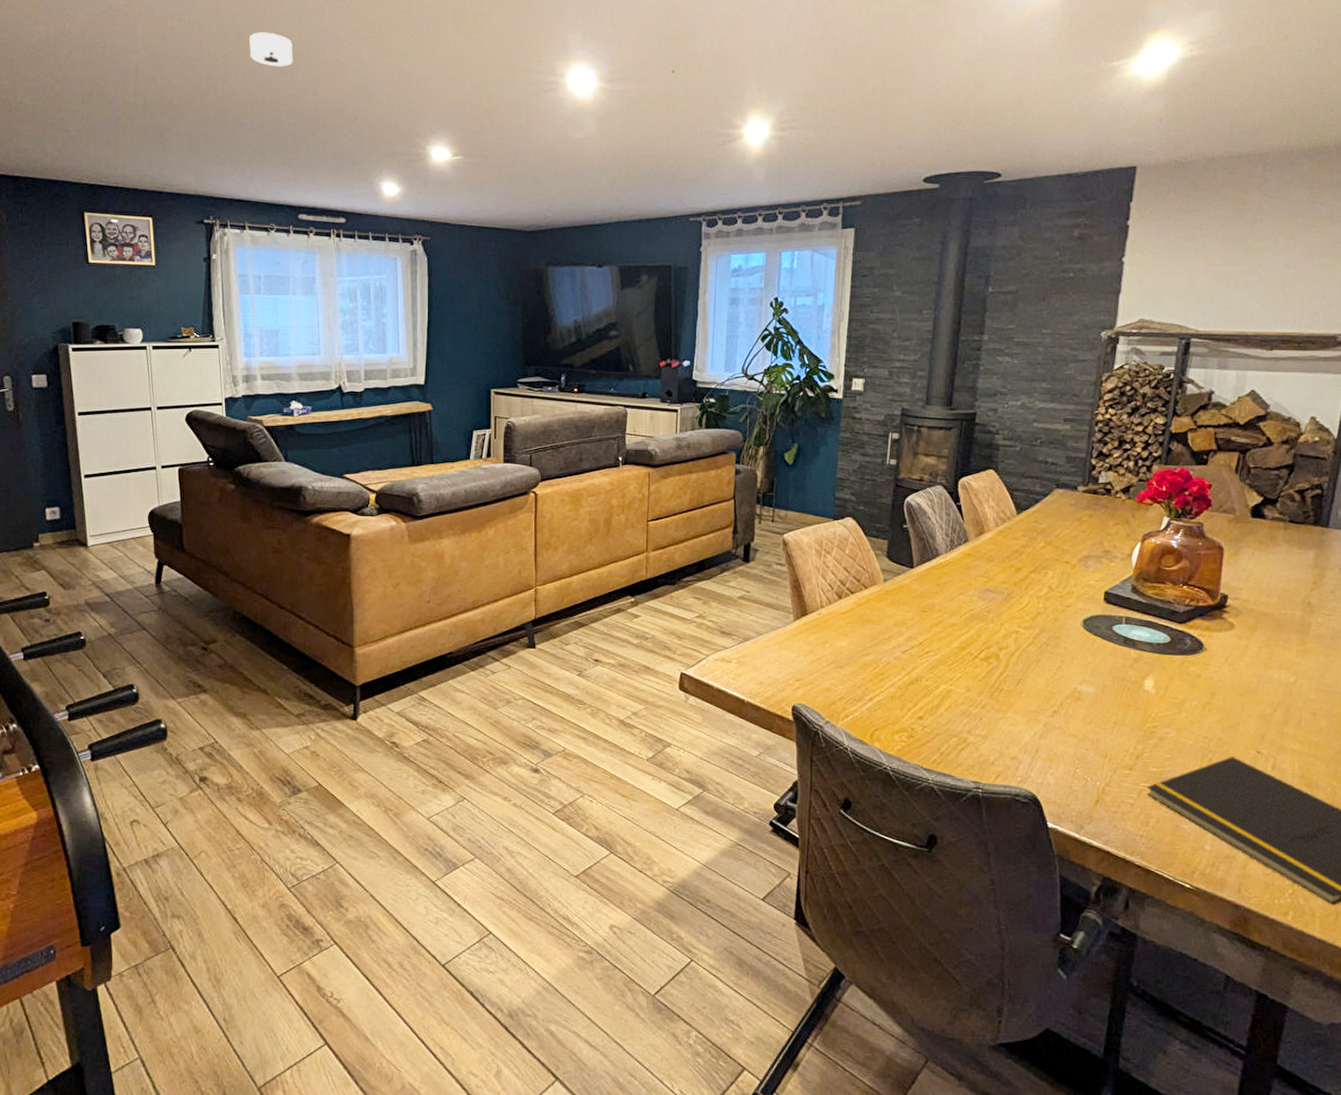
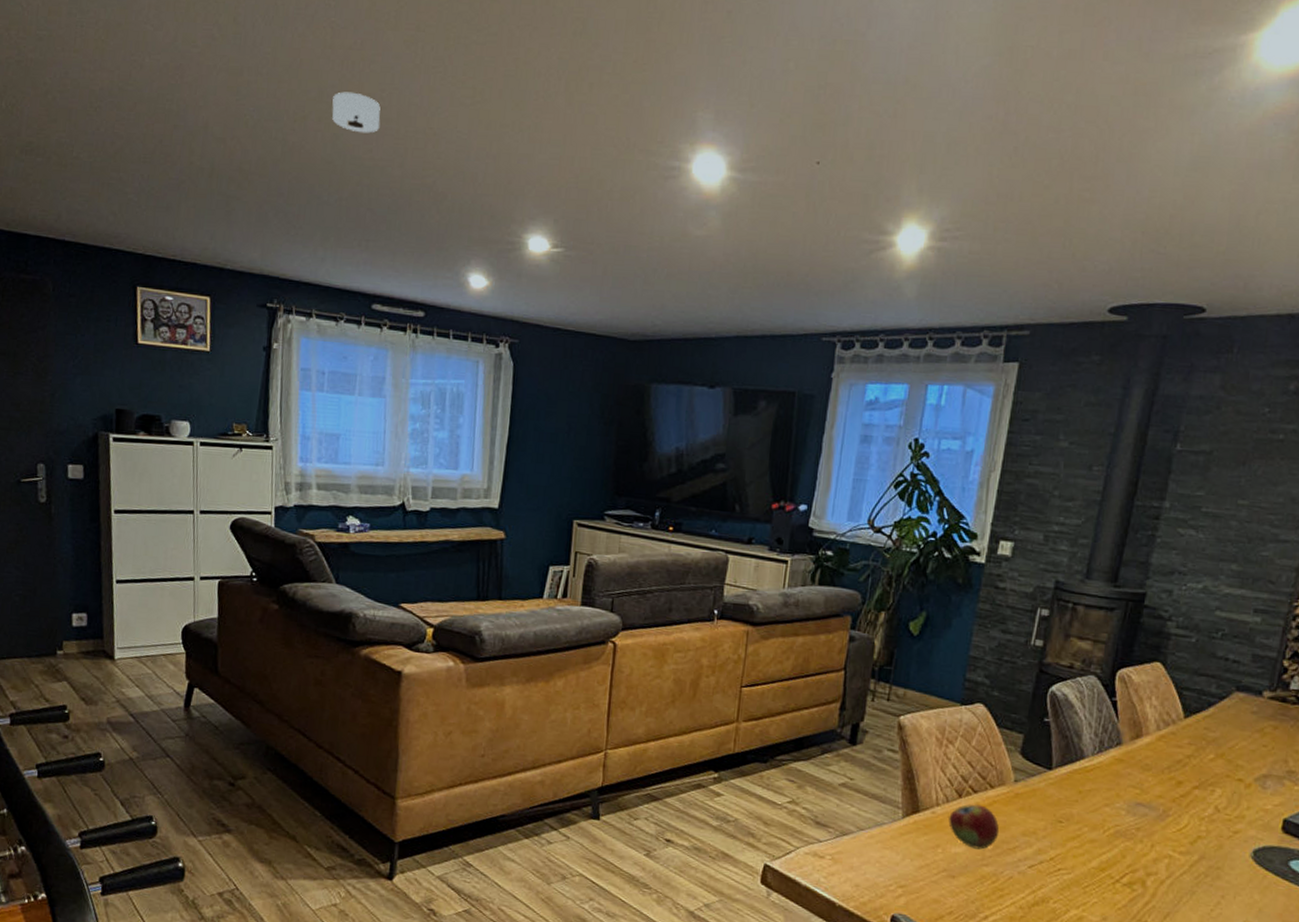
fruit: none [833,603,876,642] -> present [948,803,1000,850]

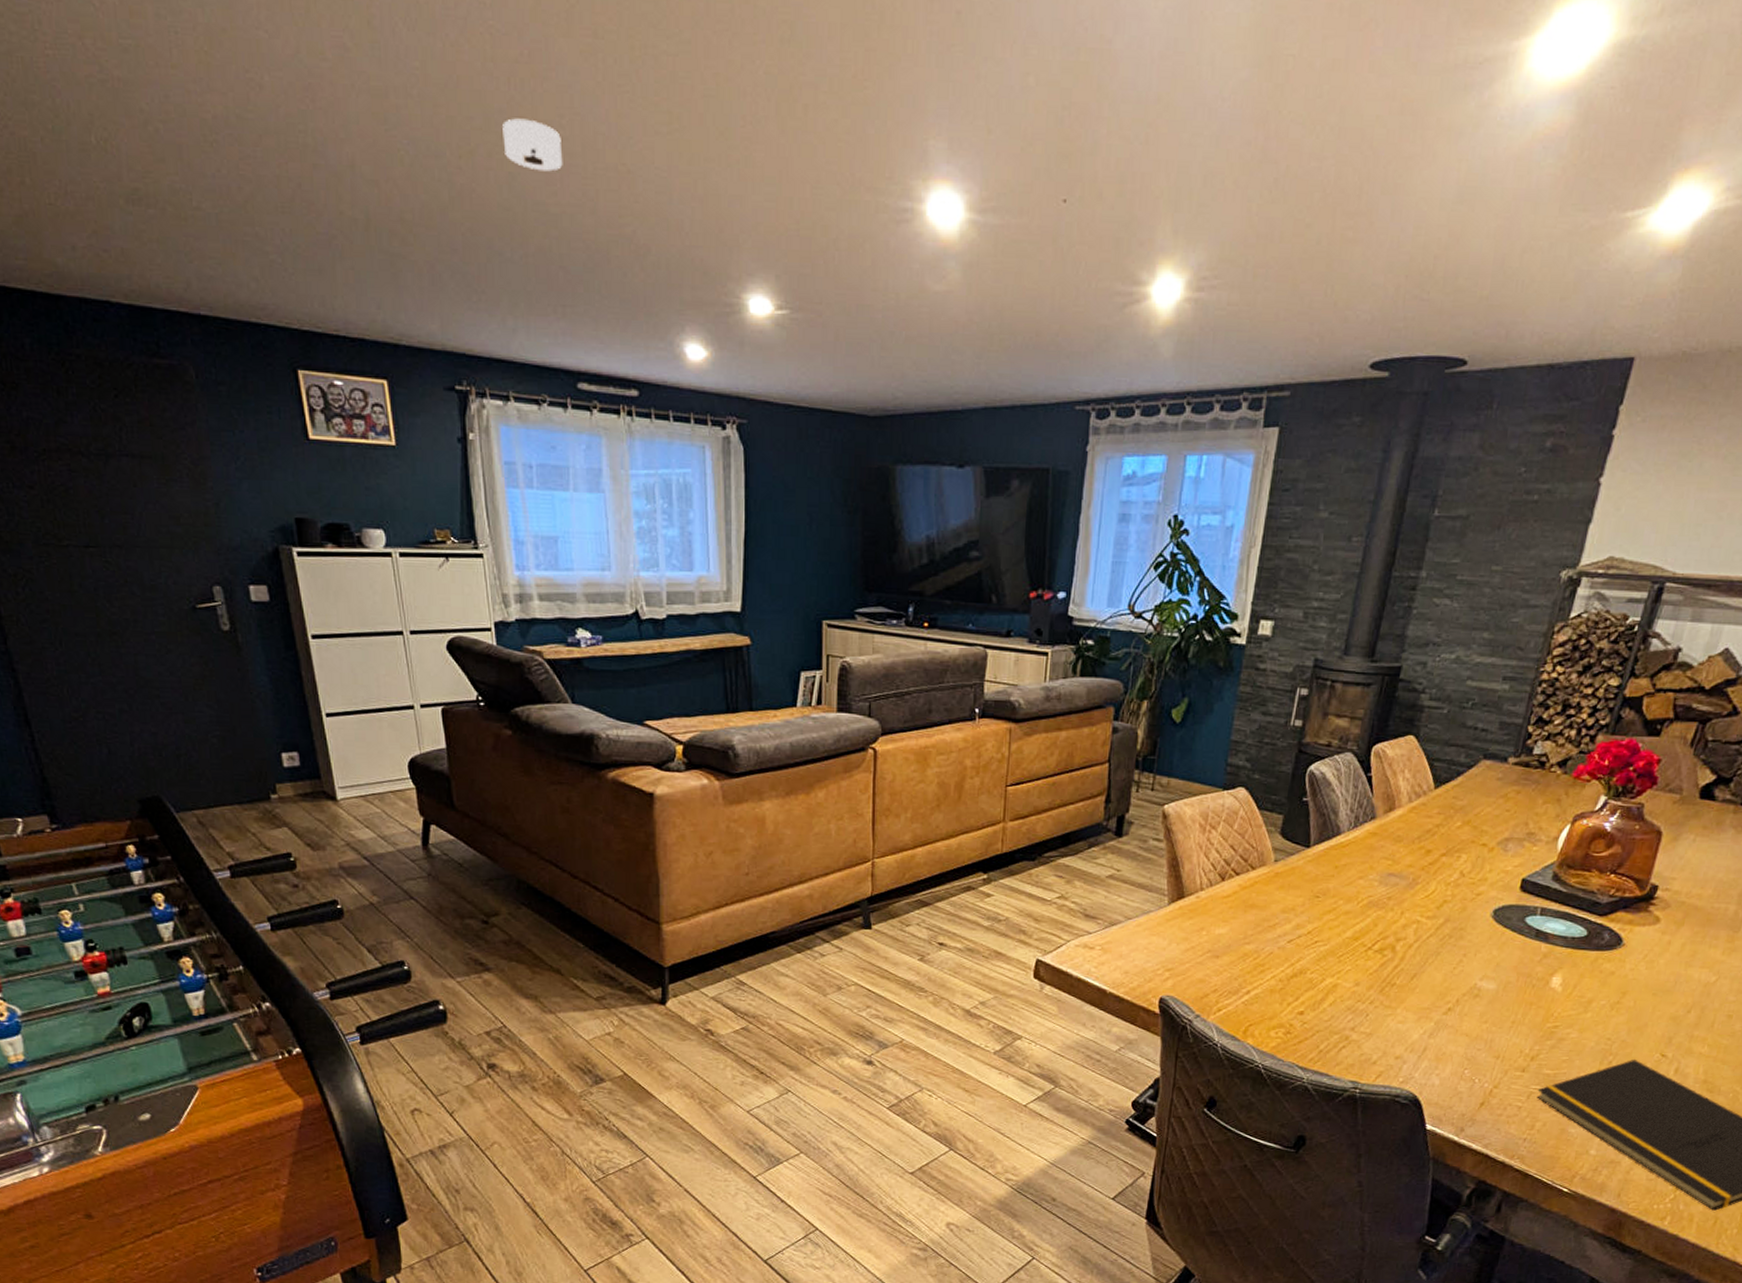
fruit: present [948,803,1000,850] -> none [1212,886,1261,929]

